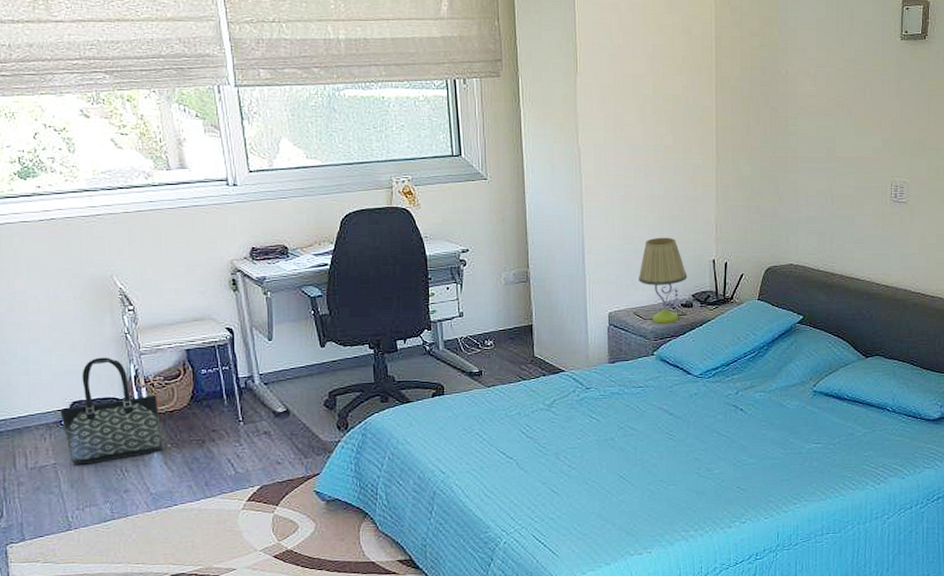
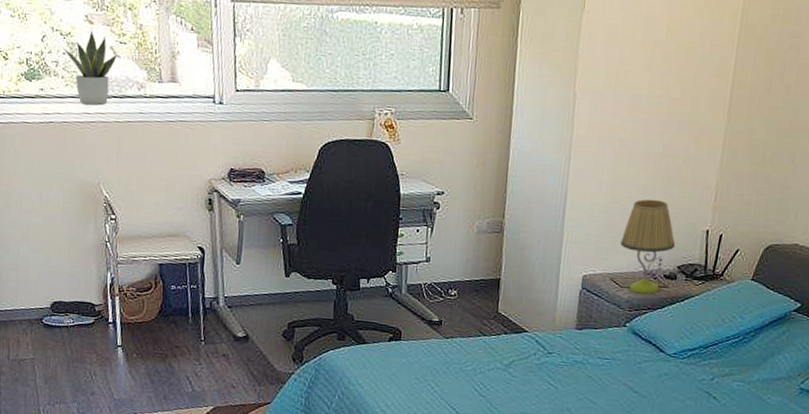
potted plant: none [59,124,119,199] -> present [63,30,117,106]
tote bag: present [60,357,163,465] -> none [42,261,130,363]

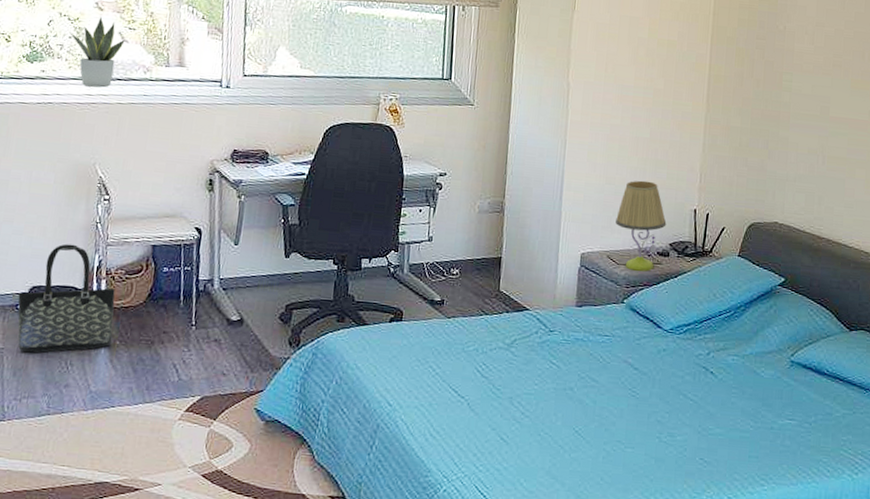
tote bag: none [42,261,130,363] -> present [17,243,116,353]

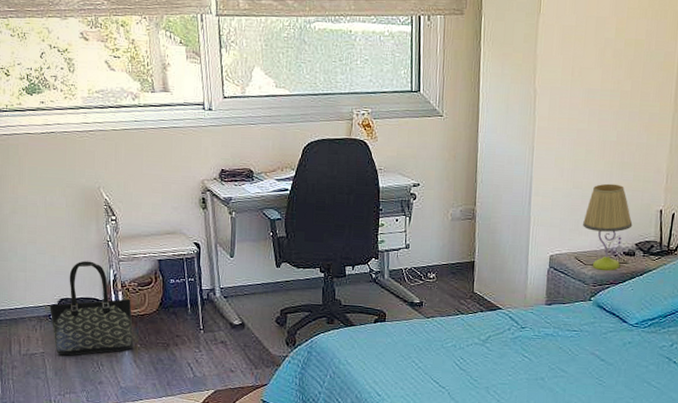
potted plant: present [69,16,125,88] -> none [61,46,112,116]

